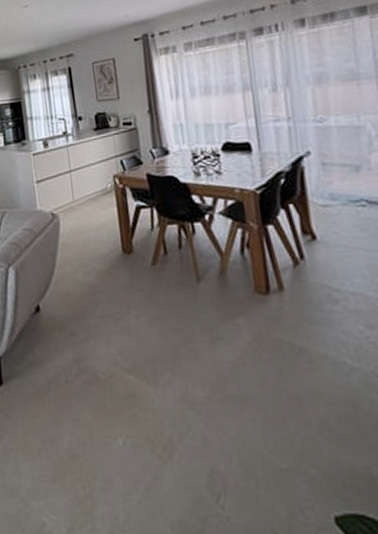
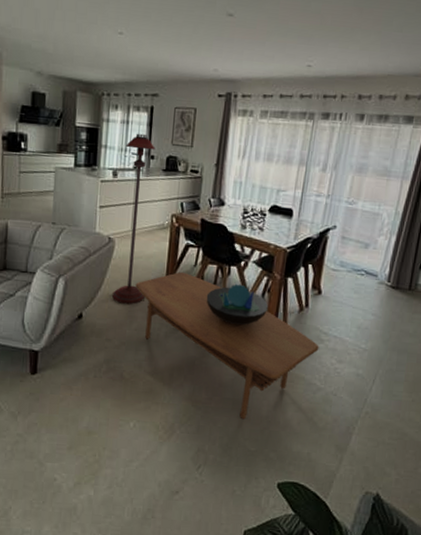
floor lamp: none [50,96,103,287] -> present [112,133,155,304]
coffee table: none [90,239,336,423] -> present [135,271,319,420]
decorative bowl: none [173,242,253,295] -> present [206,284,268,326]

